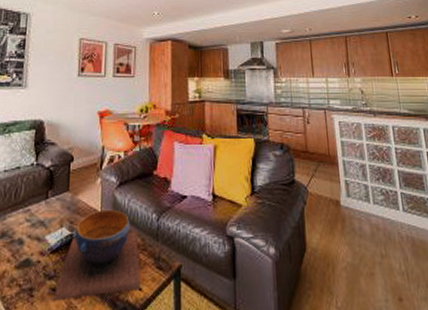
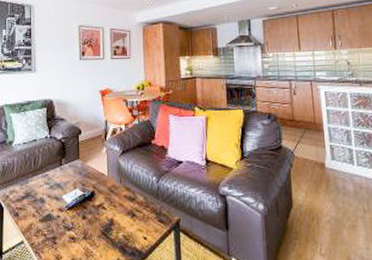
decorative bowl: present [54,209,140,300] -> none [73,173,145,246]

